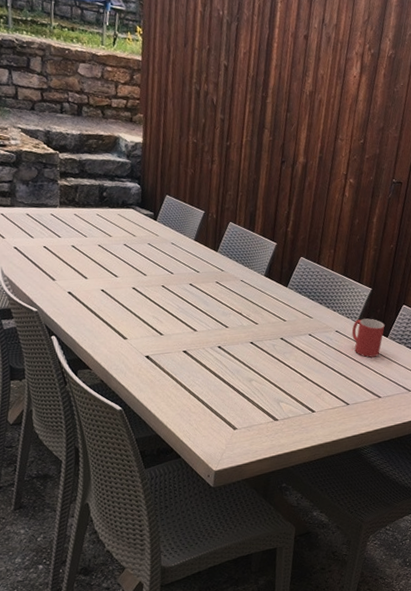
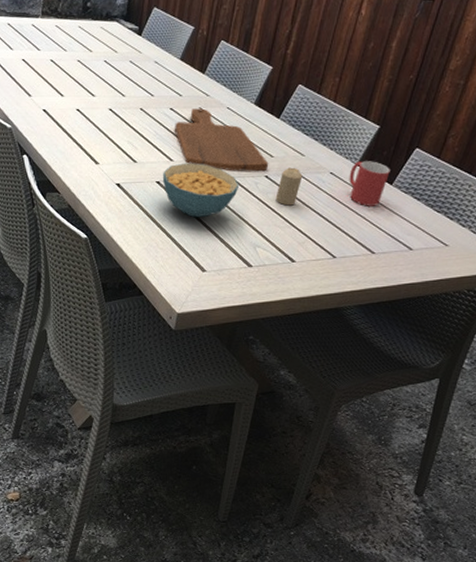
cereal bowl: none [188,331,259,381] -> present [163,163,239,218]
cutting board: none [195,282,283,336] -> present [174,108,269,172]
candle: none [291,328,313,363] -> present [275,167,303,206]

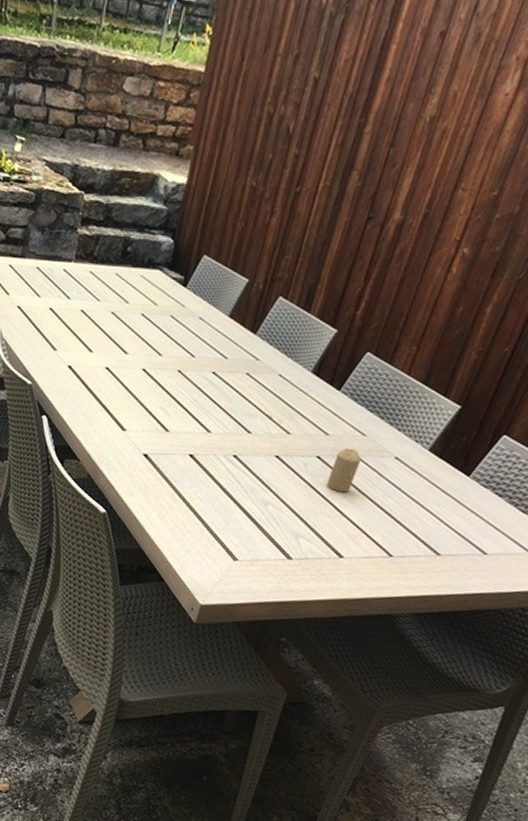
cereal bowl: present [163,163,239,218] -> none [197,435,286,499]
cutting board: present [174,108,269,172] -> none [214,374,323,452]
mug: present [349,161,390,206] -> none [416,446,469,500]

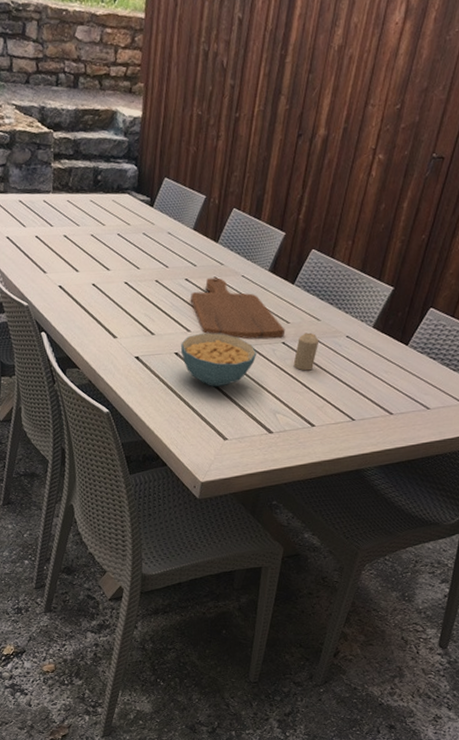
cereal bowl: none [197,435,286,499] -> present [181,332,257,387]
cutting board: none [214,374,323,452] -> present [190,277,286,339]

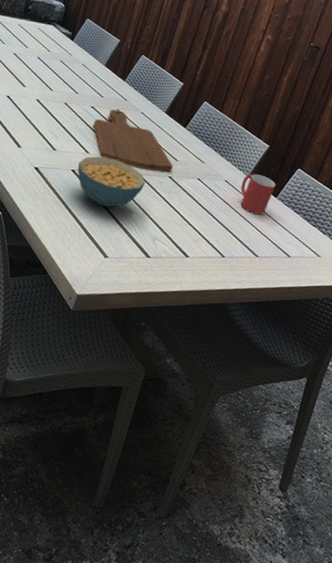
candle: present [293,332,319,371] -> none [176,171,202,206]
mug: none [365,323,405,368] -> present [240,174,276,215]

